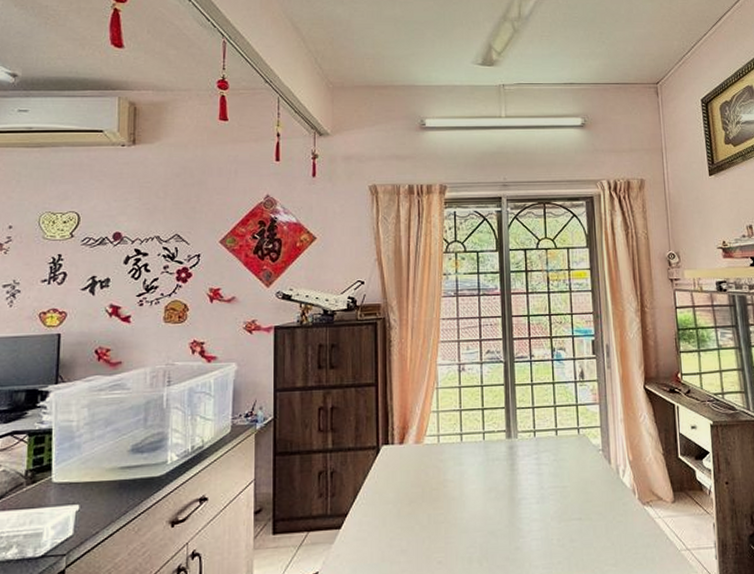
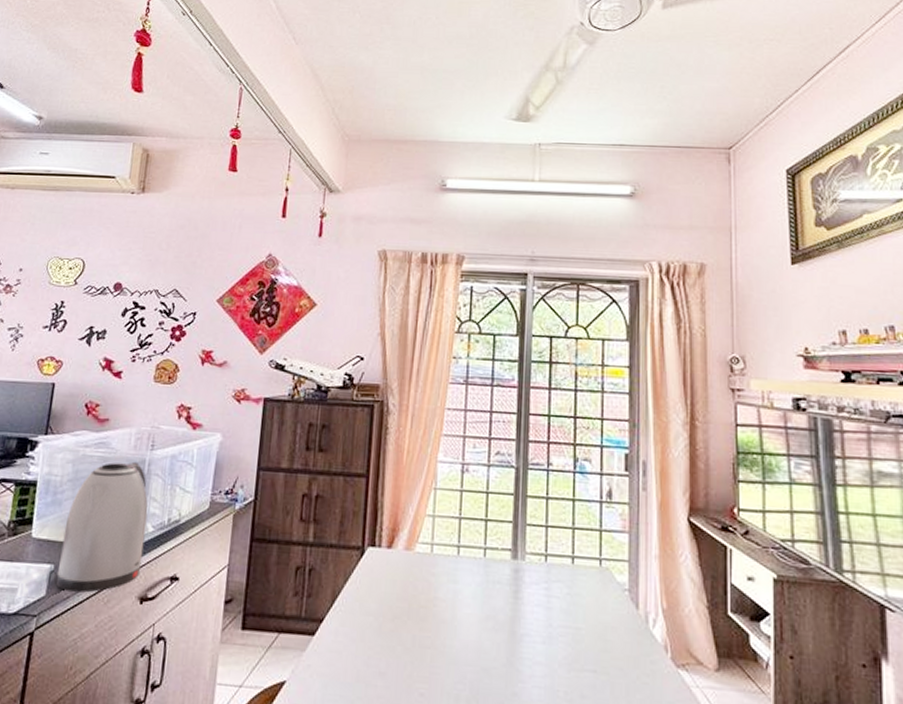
kettle: none [82,399,171,527] -> present [55,462,149,593]

